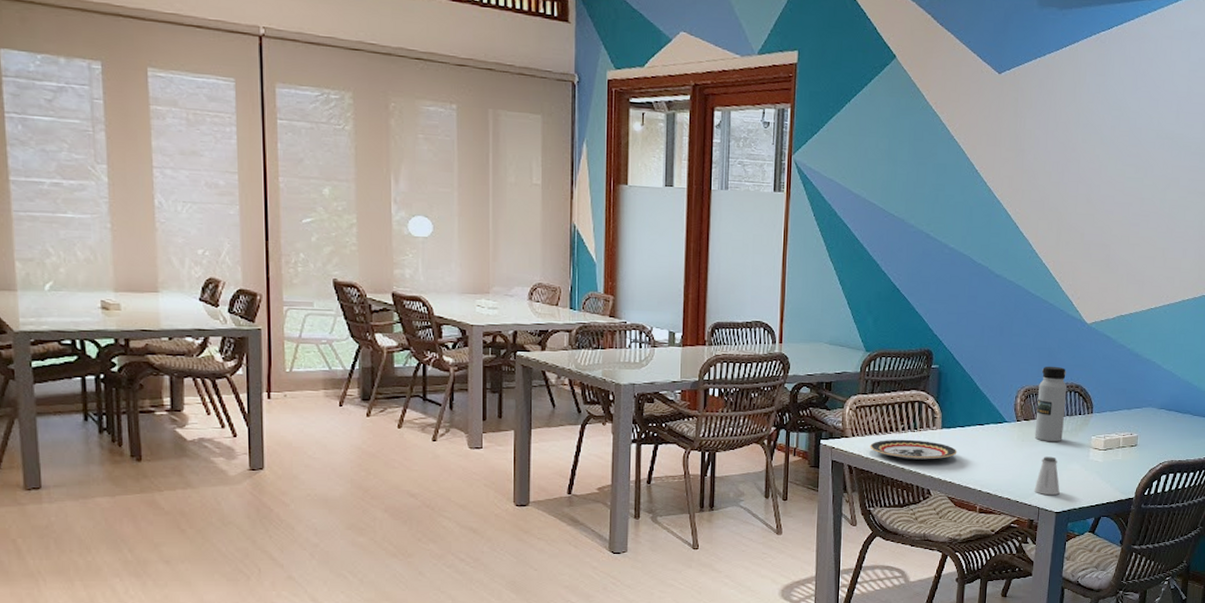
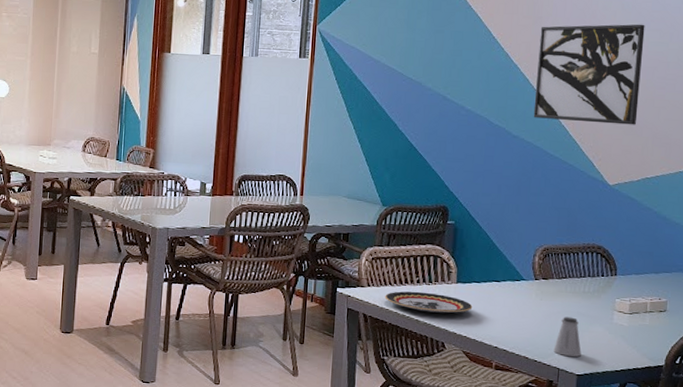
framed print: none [1015,158,1122,263] -> present [533,24,645,125]
water bottle: present [1034,366,1067,441] -> none [553,226,589,302]

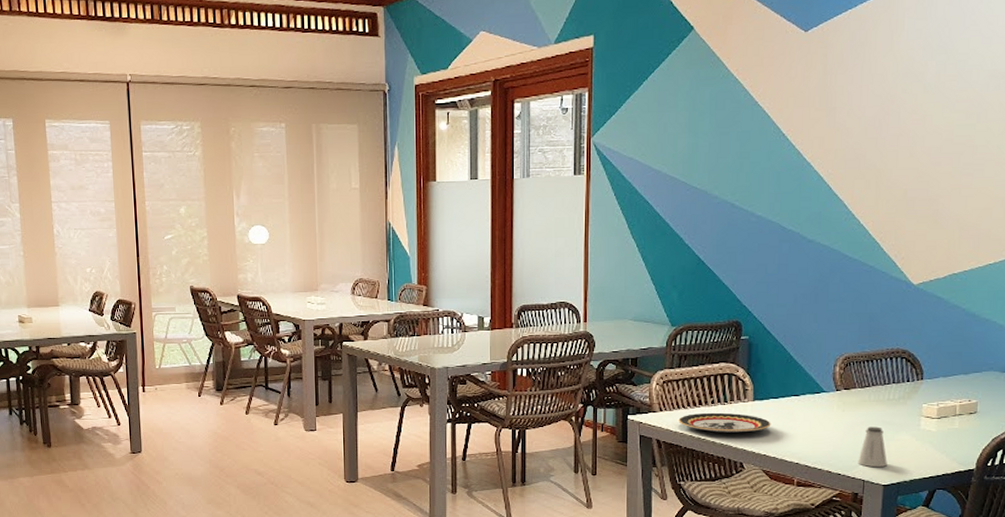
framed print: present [533,24,645,125] -> none [829,106,950,219]

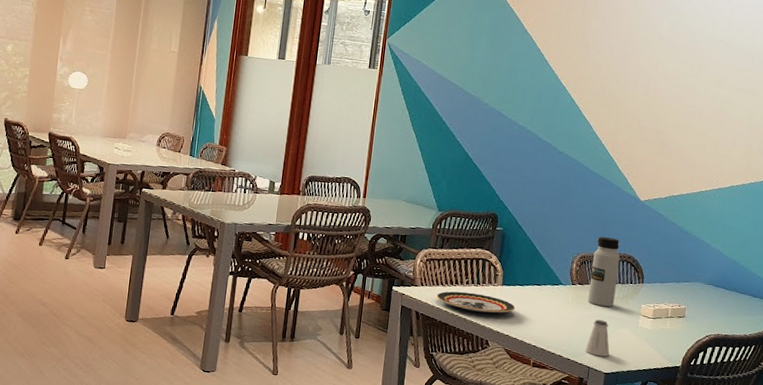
water bottle: none [856,331,893,411] -> present [587,236,620,307]

